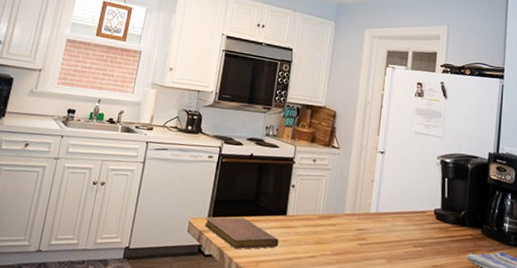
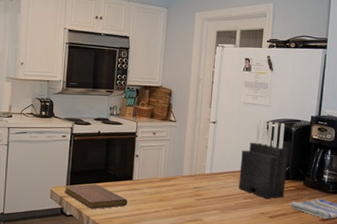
knife block: none [408,152,464,249] -> present [239,119,288,199]

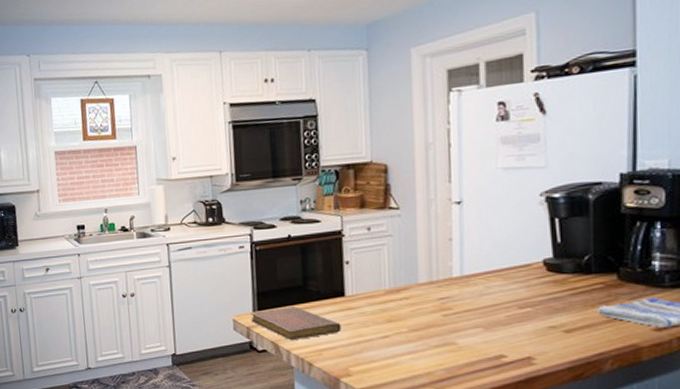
knife block: present [239,119,288,199] -> none [507,189,587,305]

